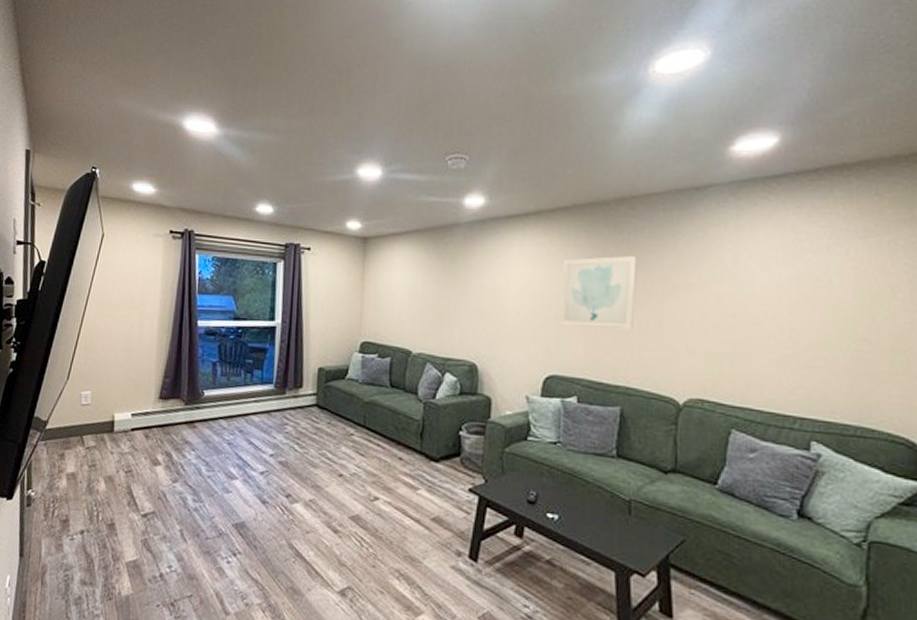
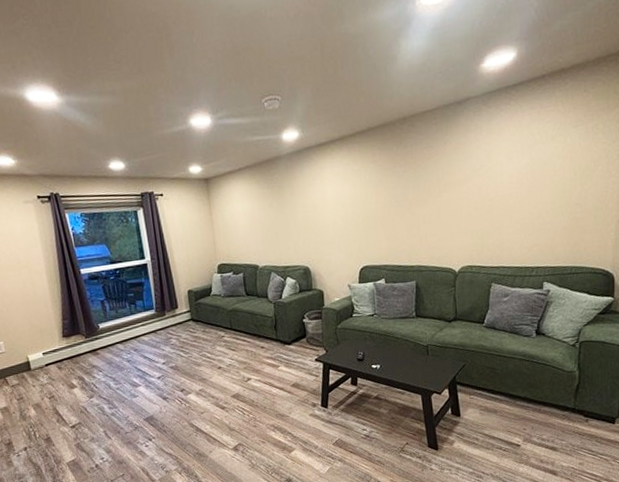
wall art: present [559,255,637,330] -> none [364,163,420,227]

